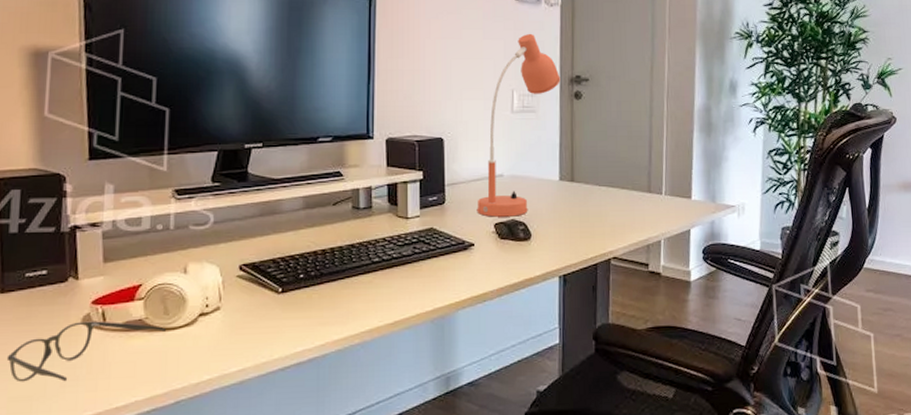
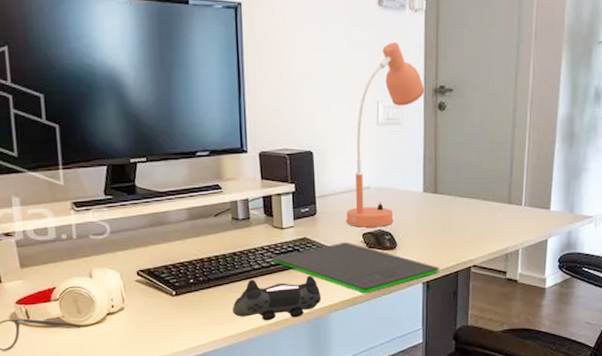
control: none [346,269,447,321] -> present [233,276,321,321]
mousepad: none [395,232,578,288] -> present [273,241,440,293]

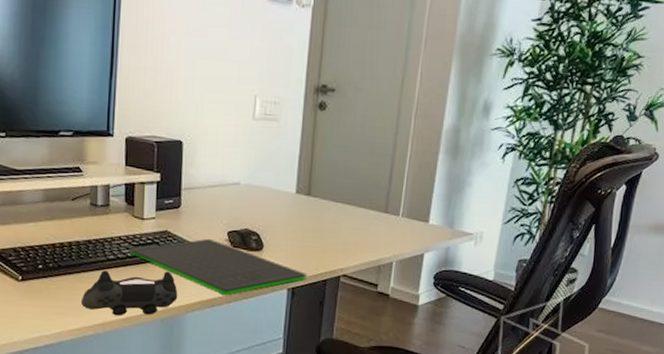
desk lamp: present [346,41,425,227] -> none [211,35,306,226]

